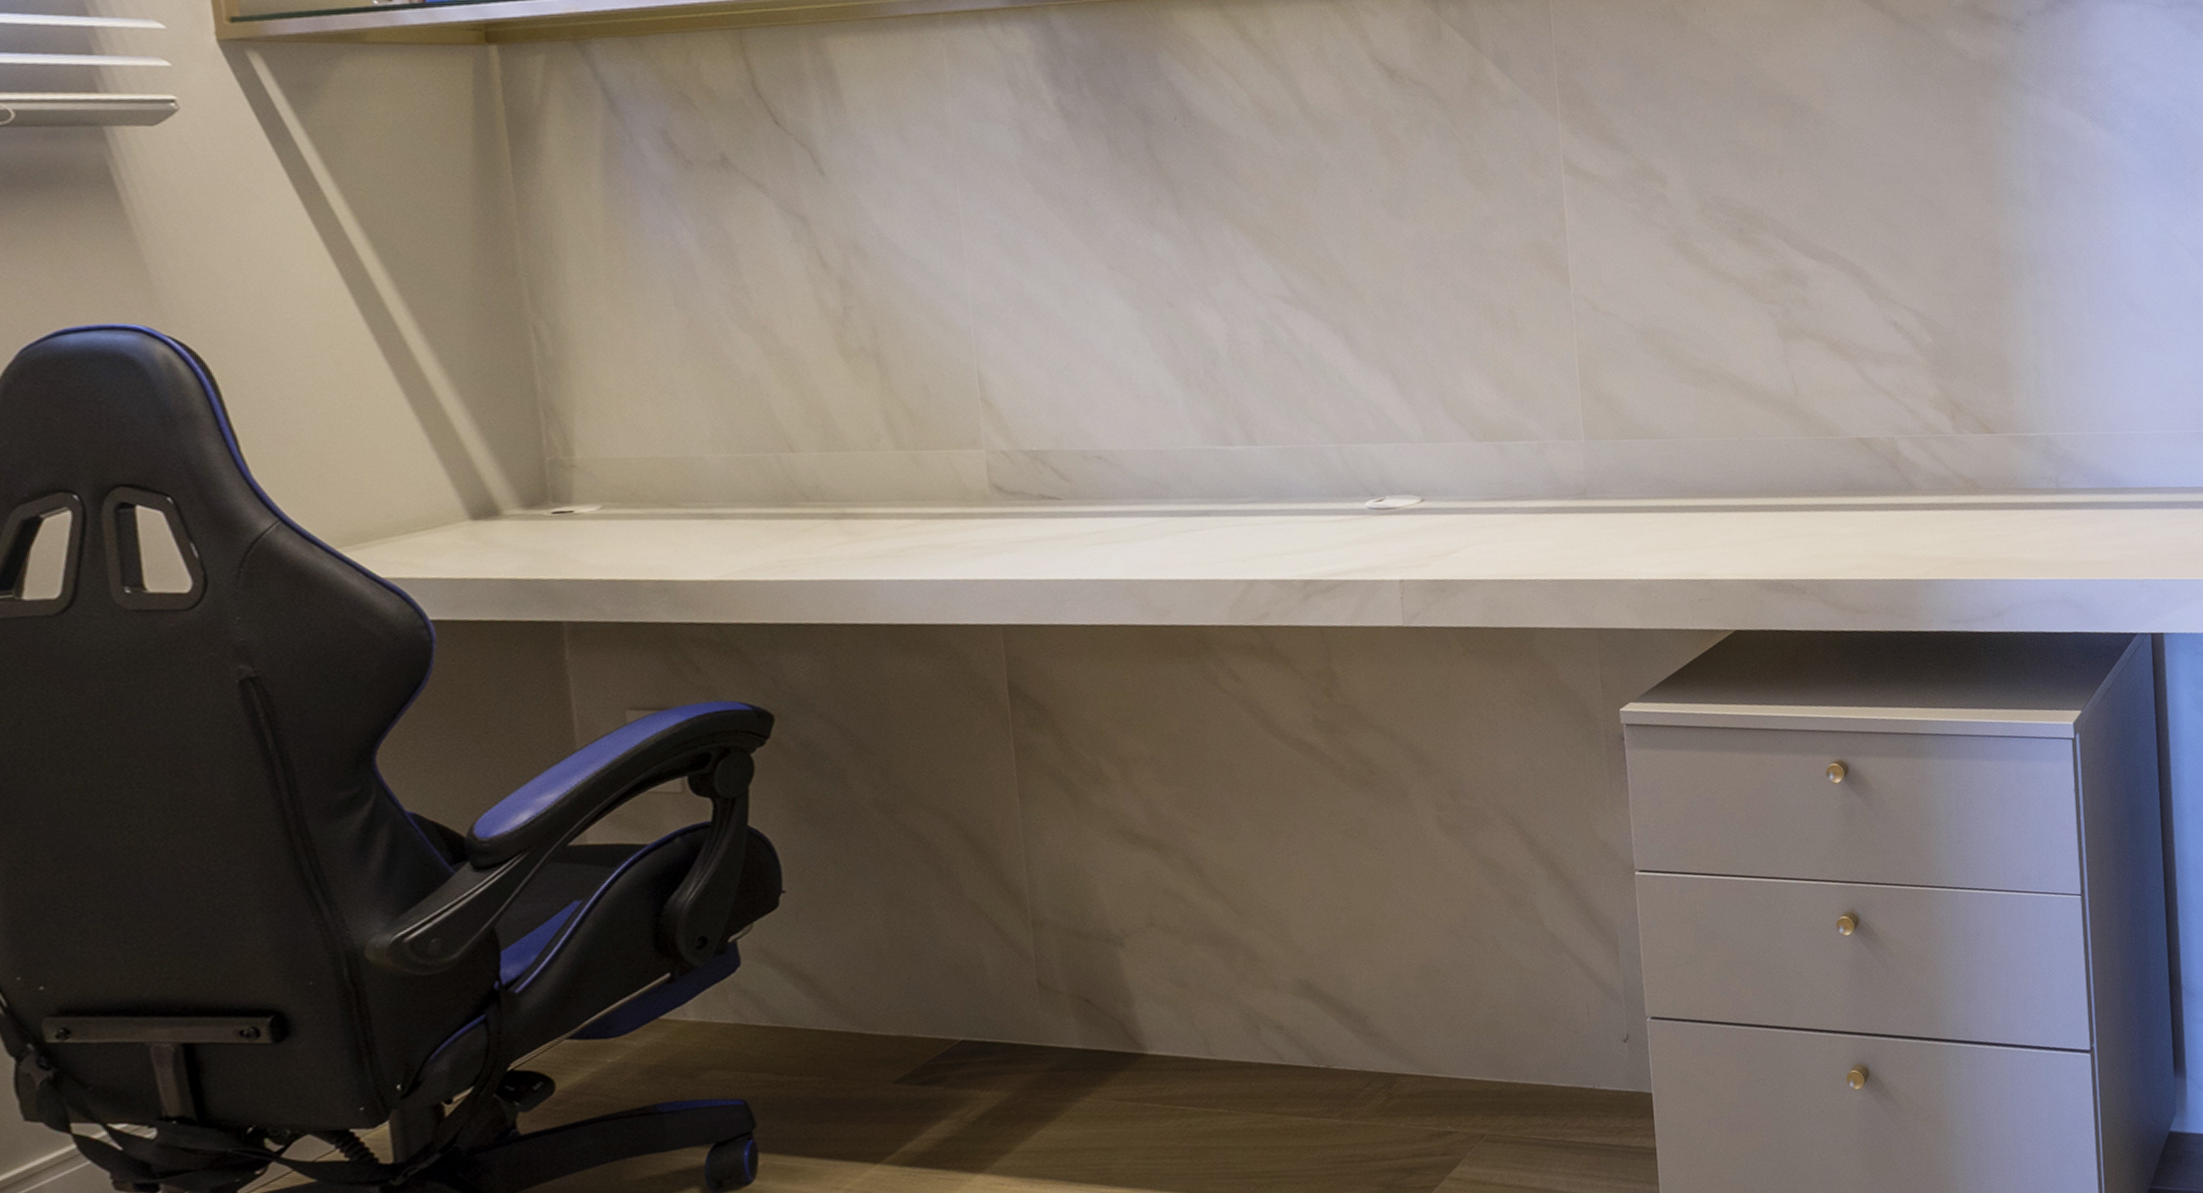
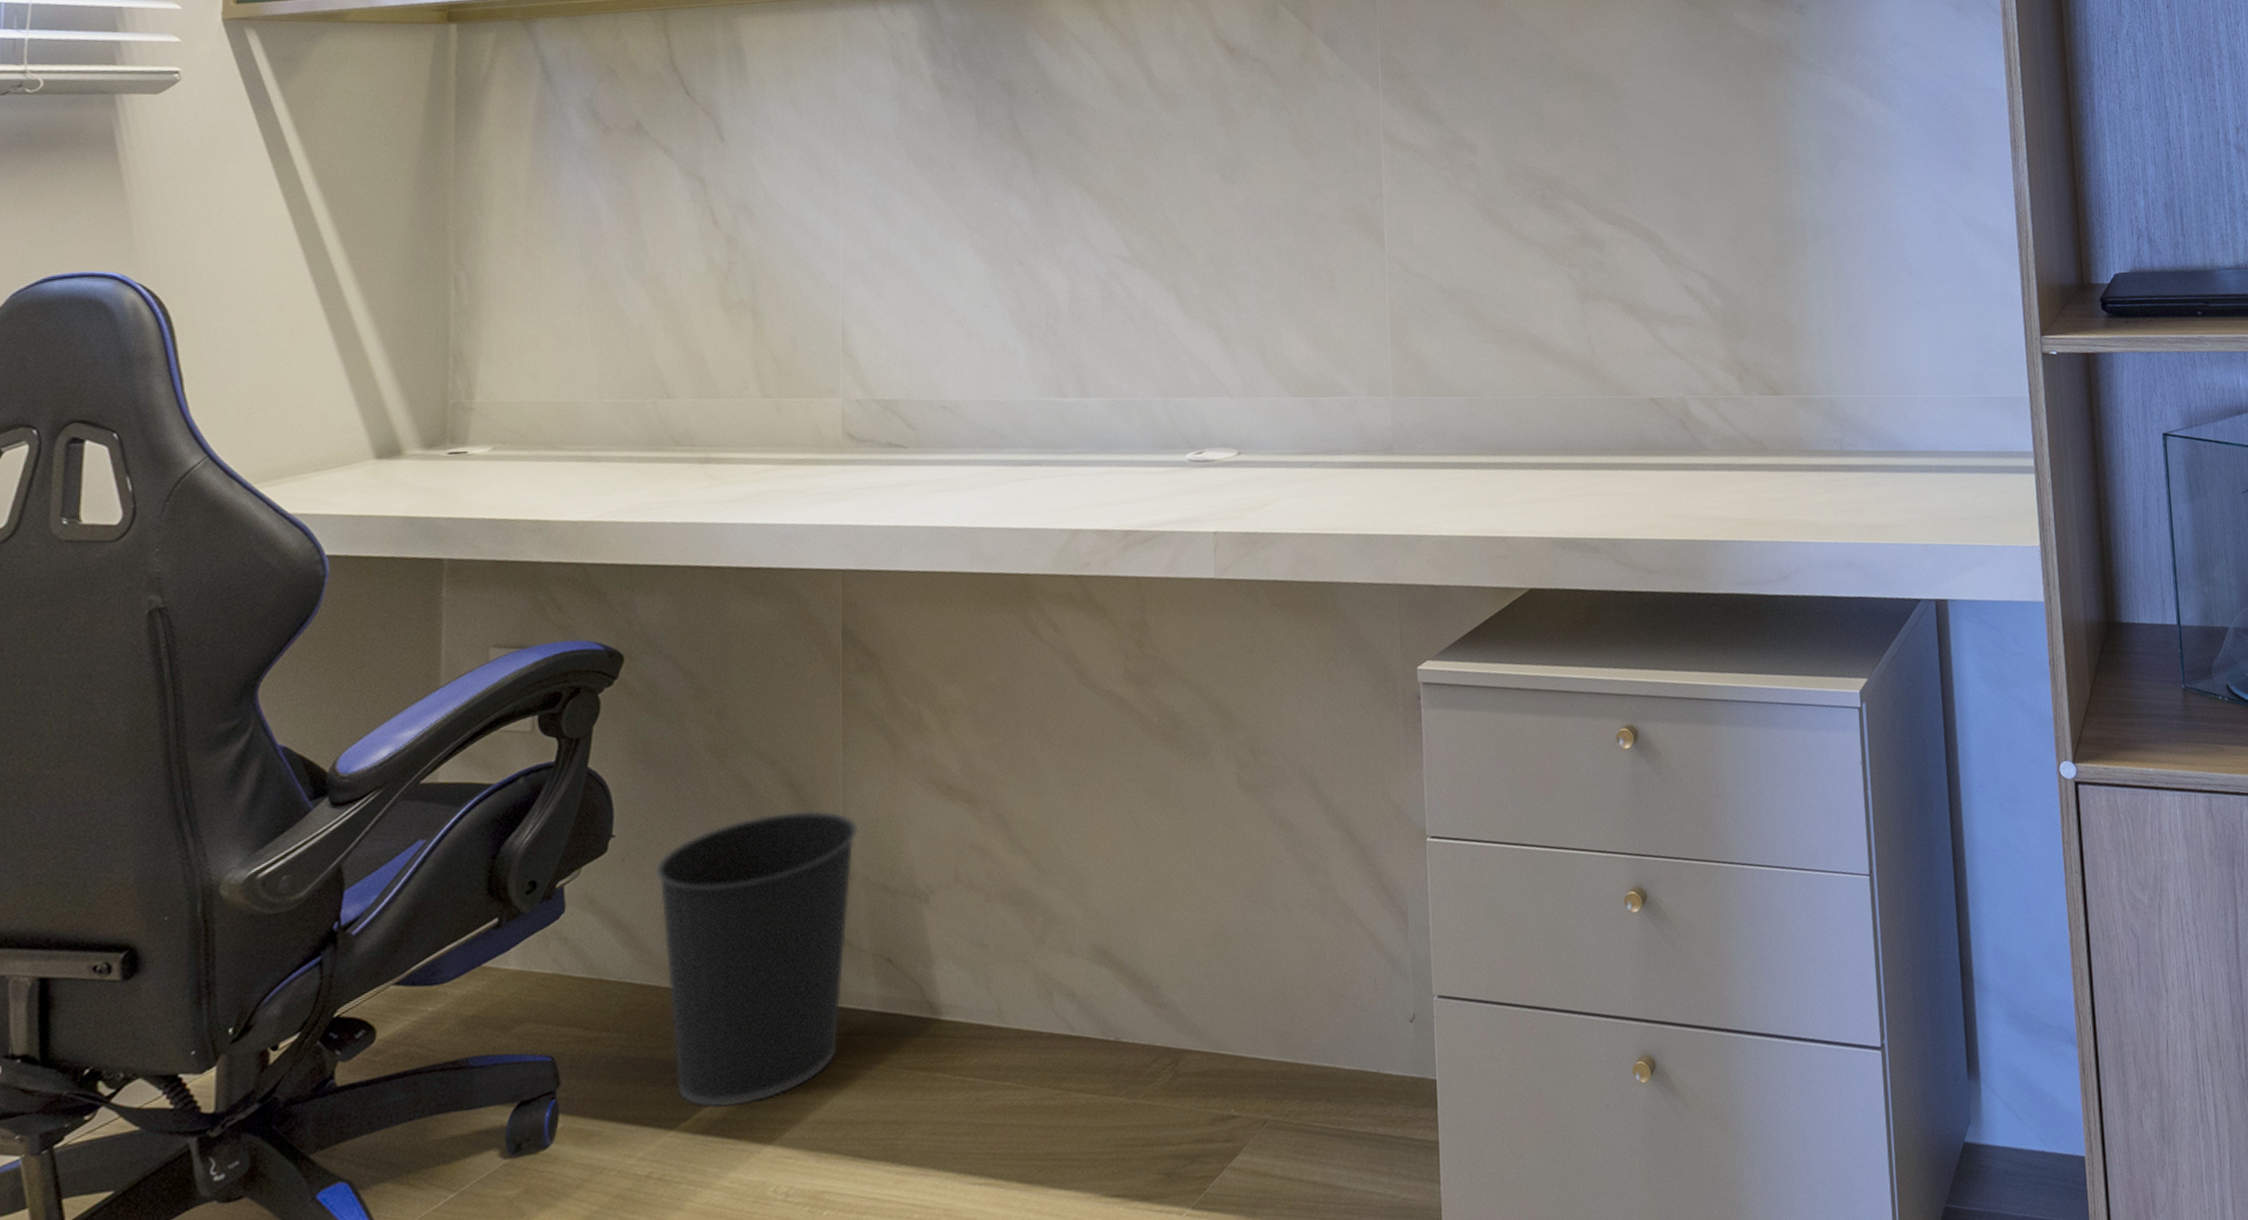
wastebasket: none [831,861,1045,1143] -> present [654,809,859,1109]

